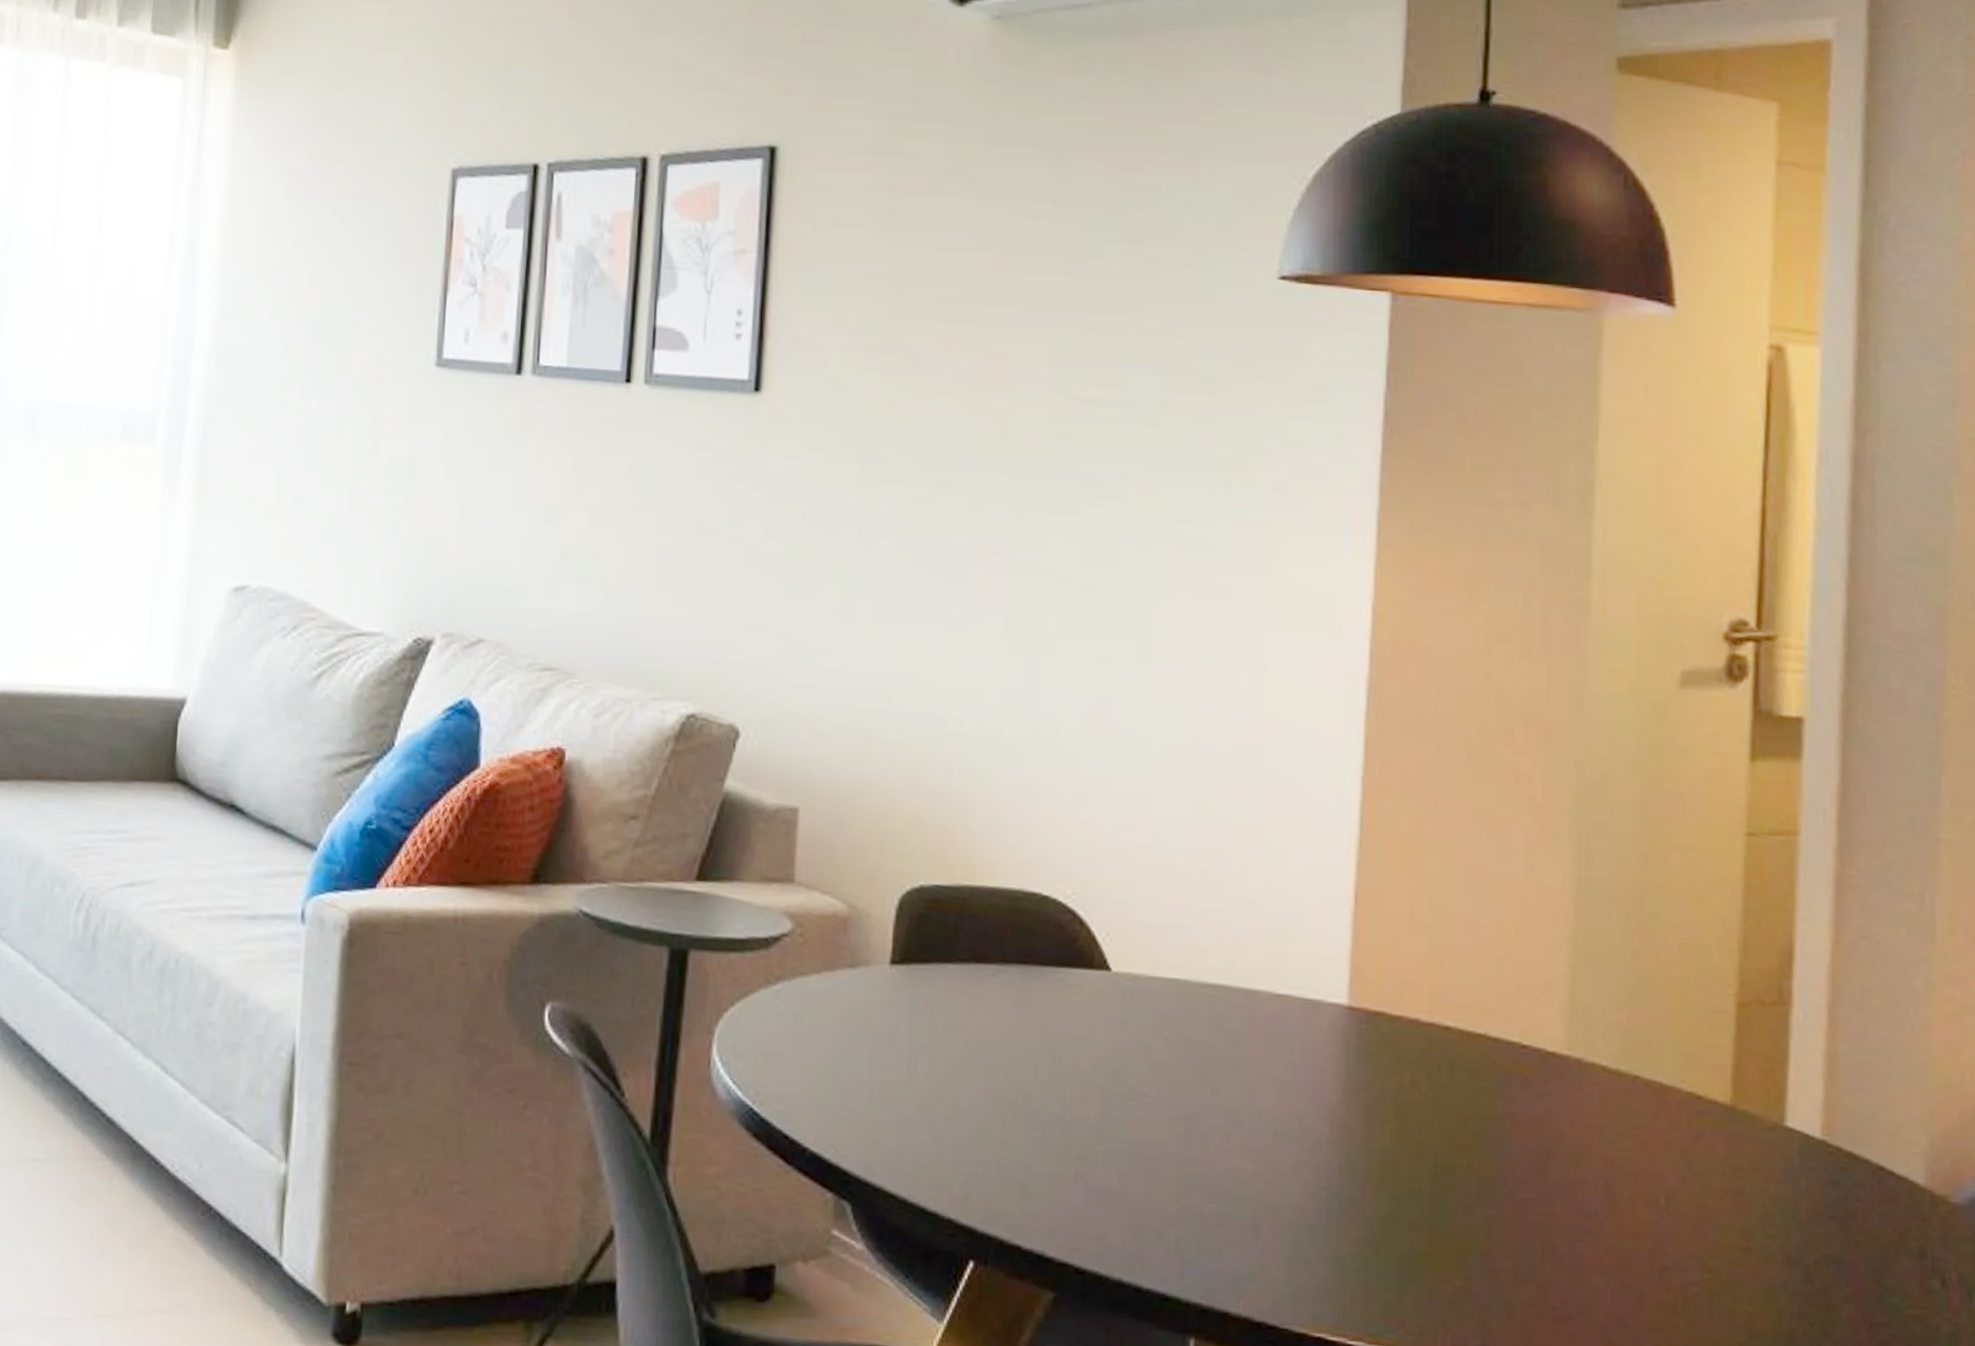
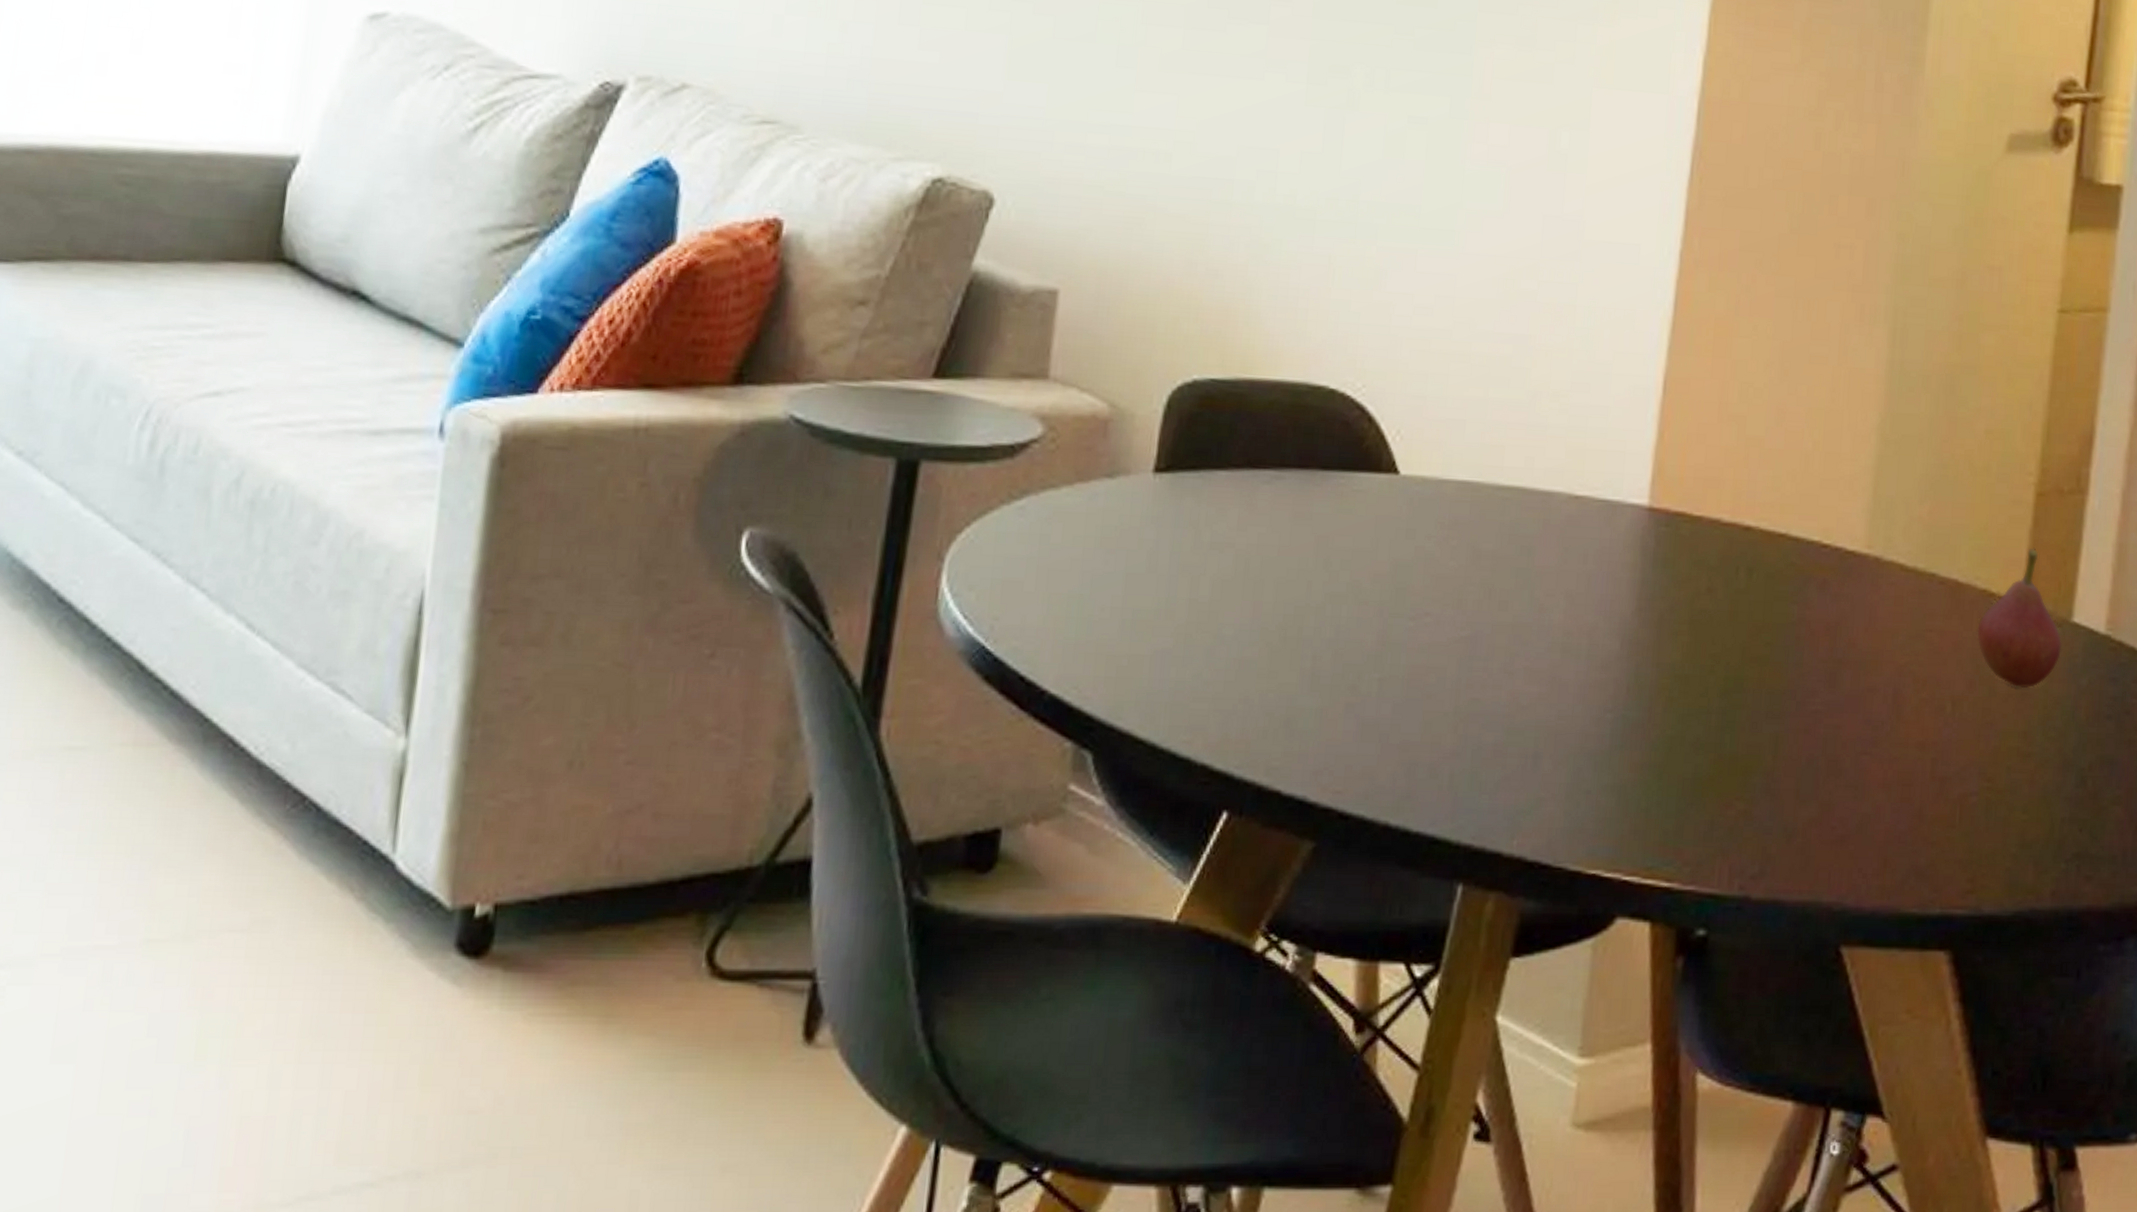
fruit: none [1686,1055,1776,1187] -> present [1977,547,2062,688]

